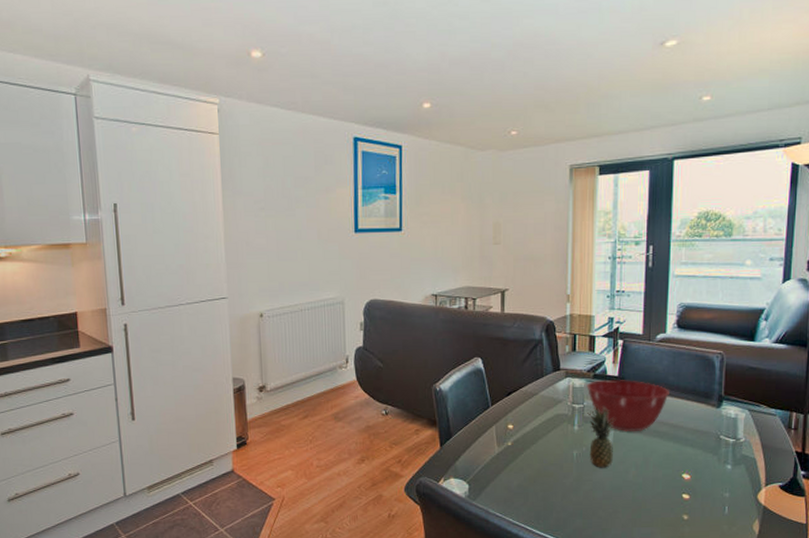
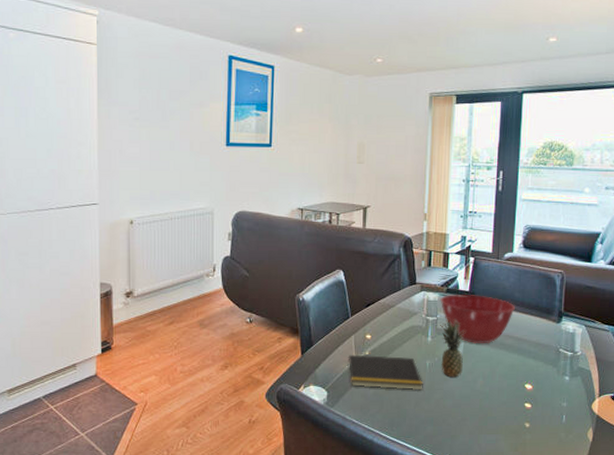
notepad: none [489,445,571,482] -> present [347,354,423,391]

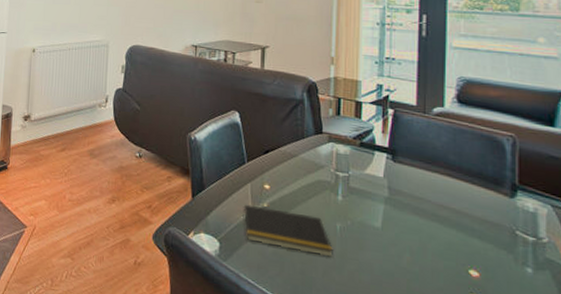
mixing bowl: present [440,294,515,344] -> none [352,148,450,213]
fruit: present [440,317,465,378] -> none [353,175,385,248]

